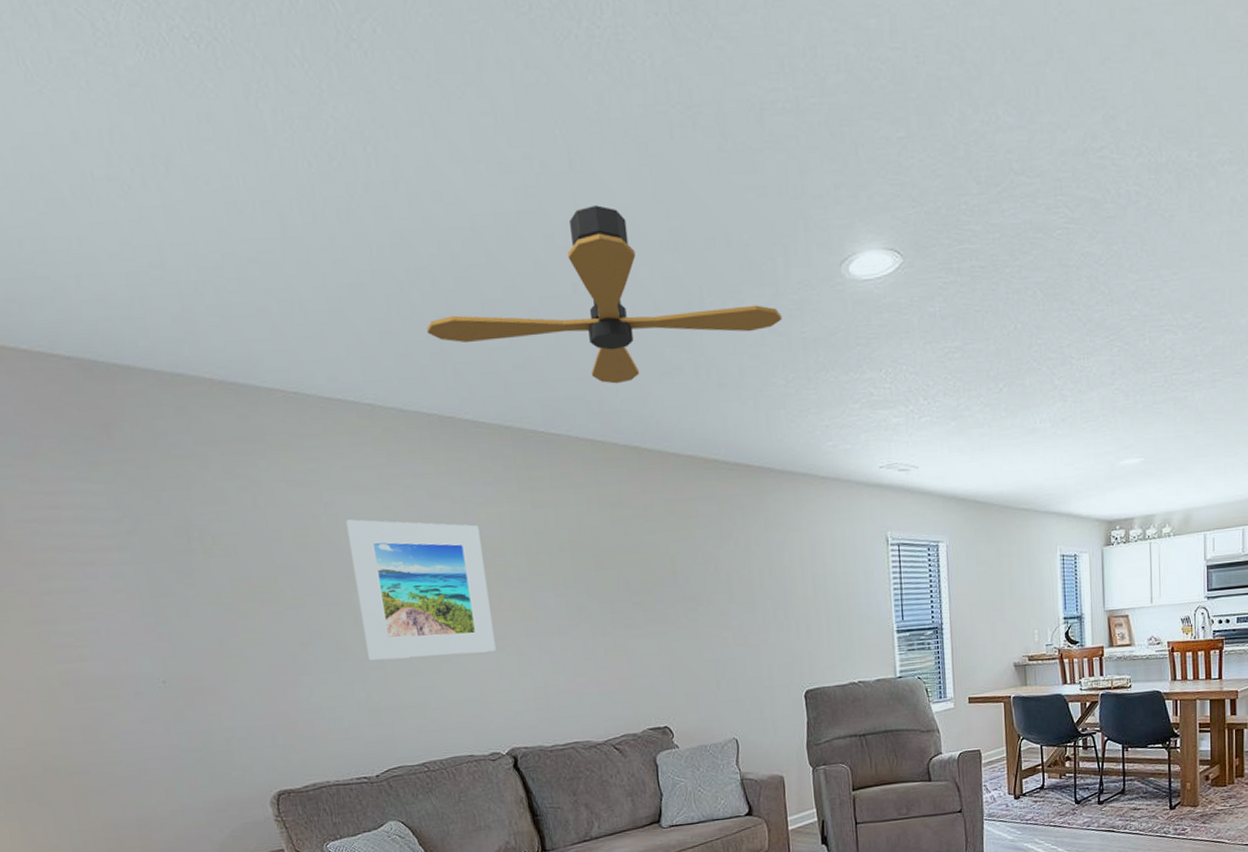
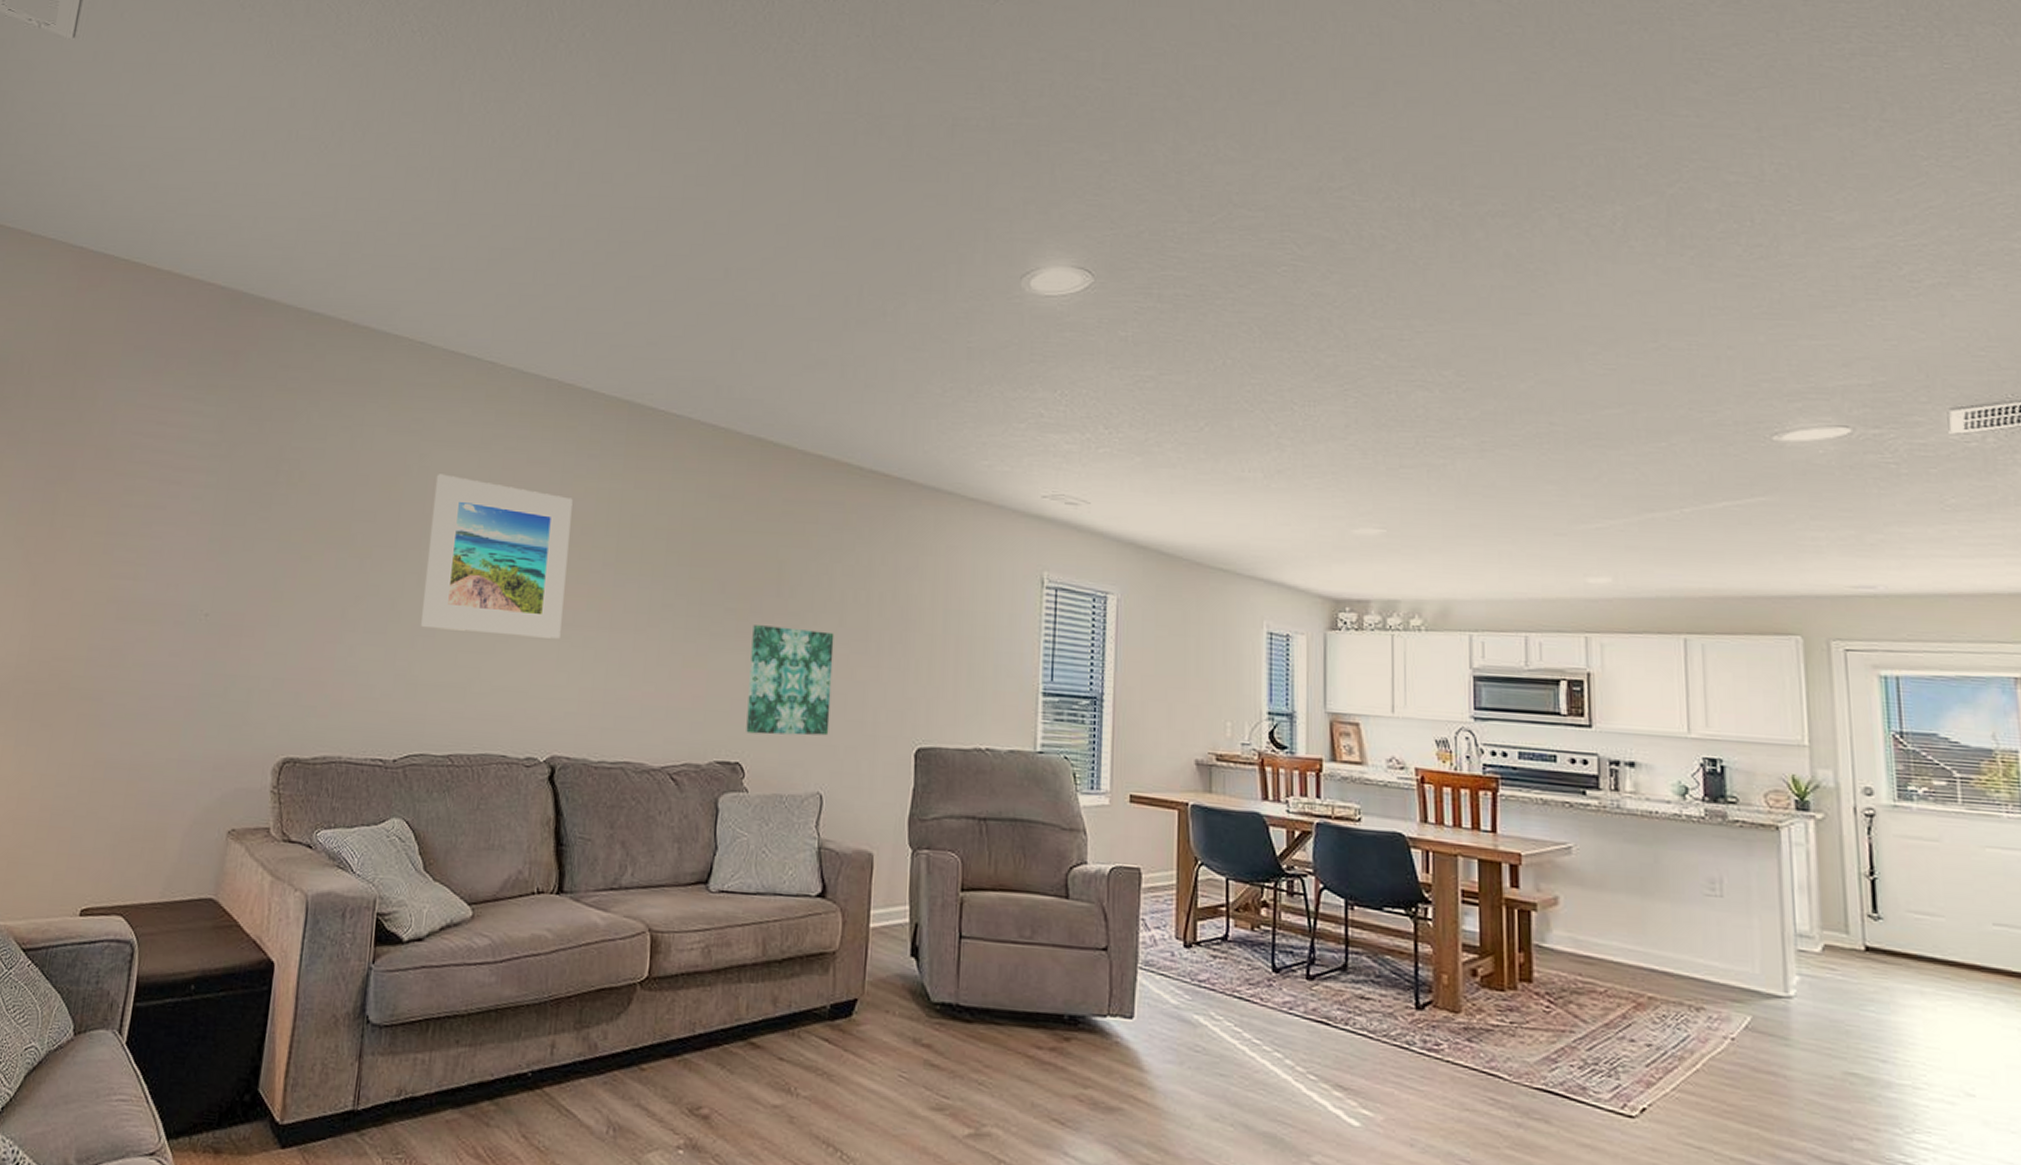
ceiling fan: present [426,205,782,384] -> none [566,198,948,372]
wall art: none [659,609,735,702] -> present [746,625,835,736]

